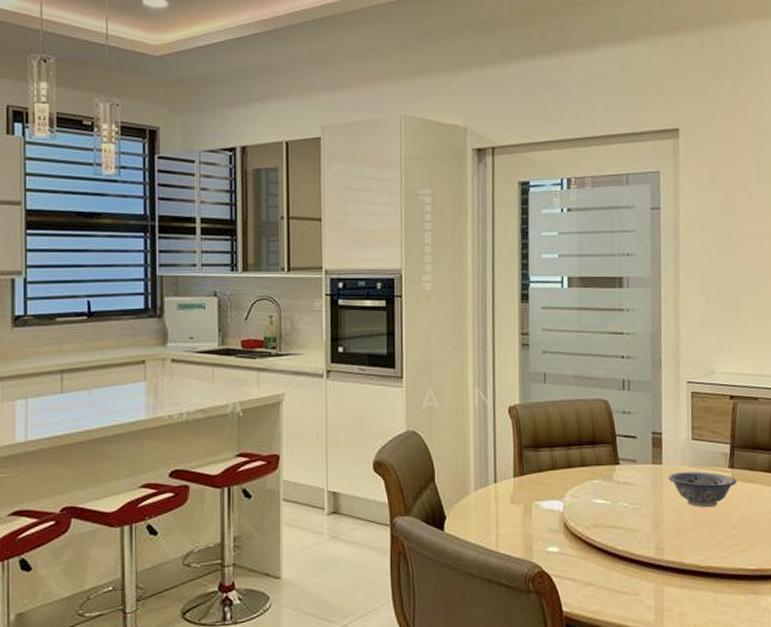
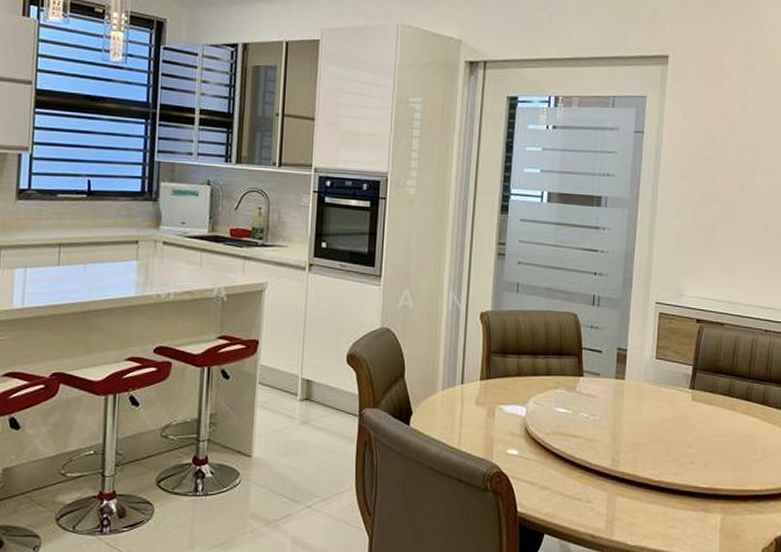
bowl: present [668,471,737,508] -> none [629,389,697,425]

